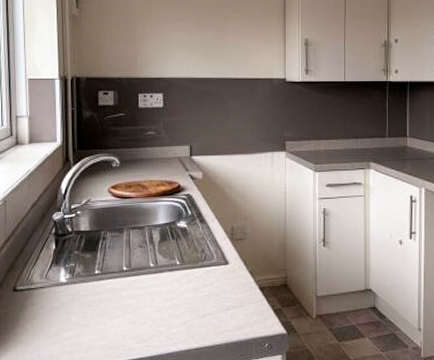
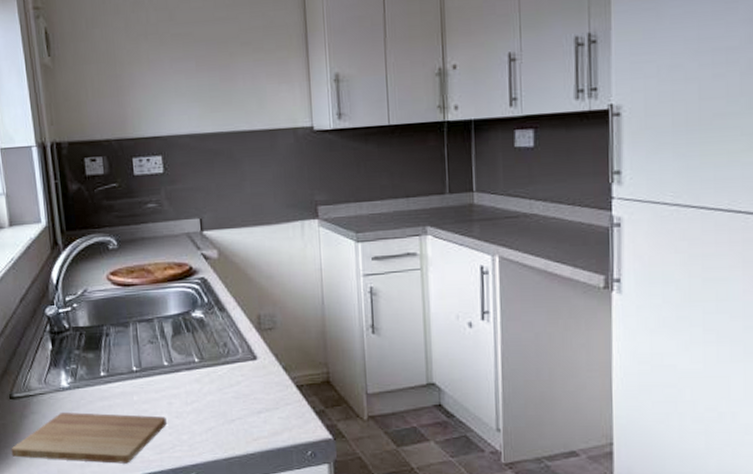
cutting board: none [9,305,148,351] -> present [11,412,167,464]

